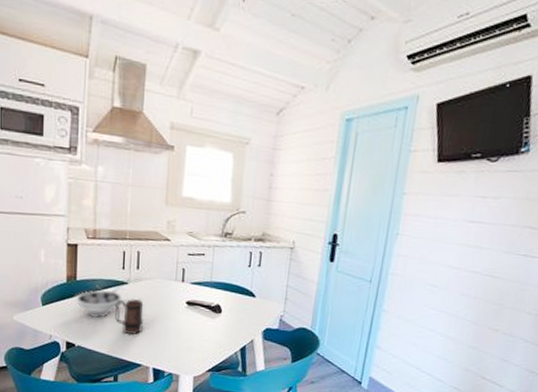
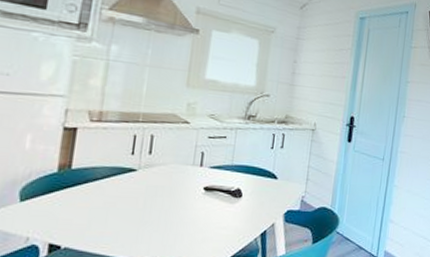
bowl: present [75,279,129,318] -> none [66,165,139,212]
mug: present [115,298,144,335] -> none [117,187,154,229]

